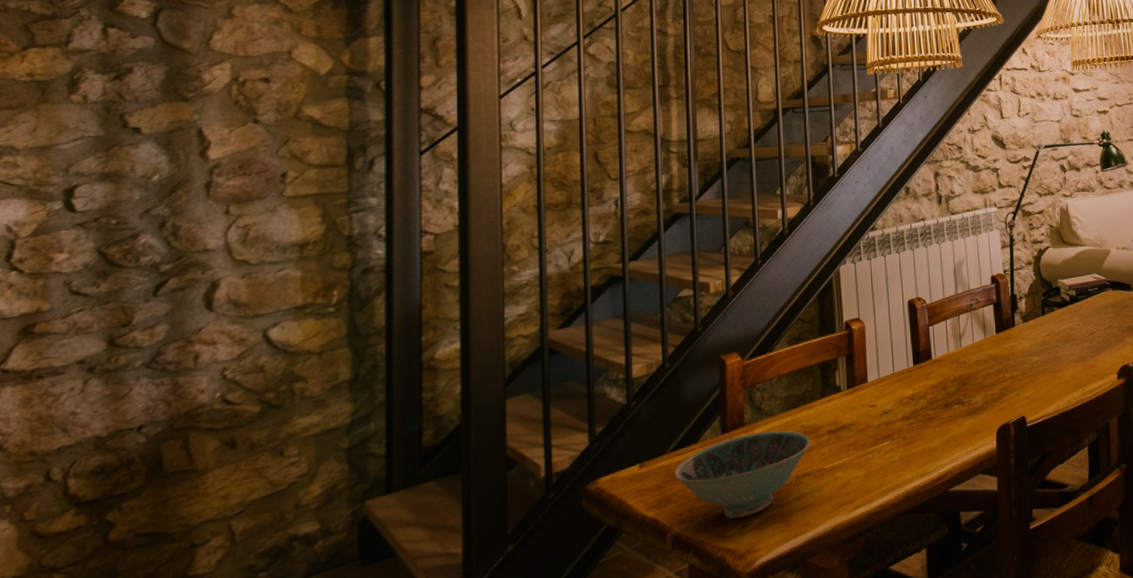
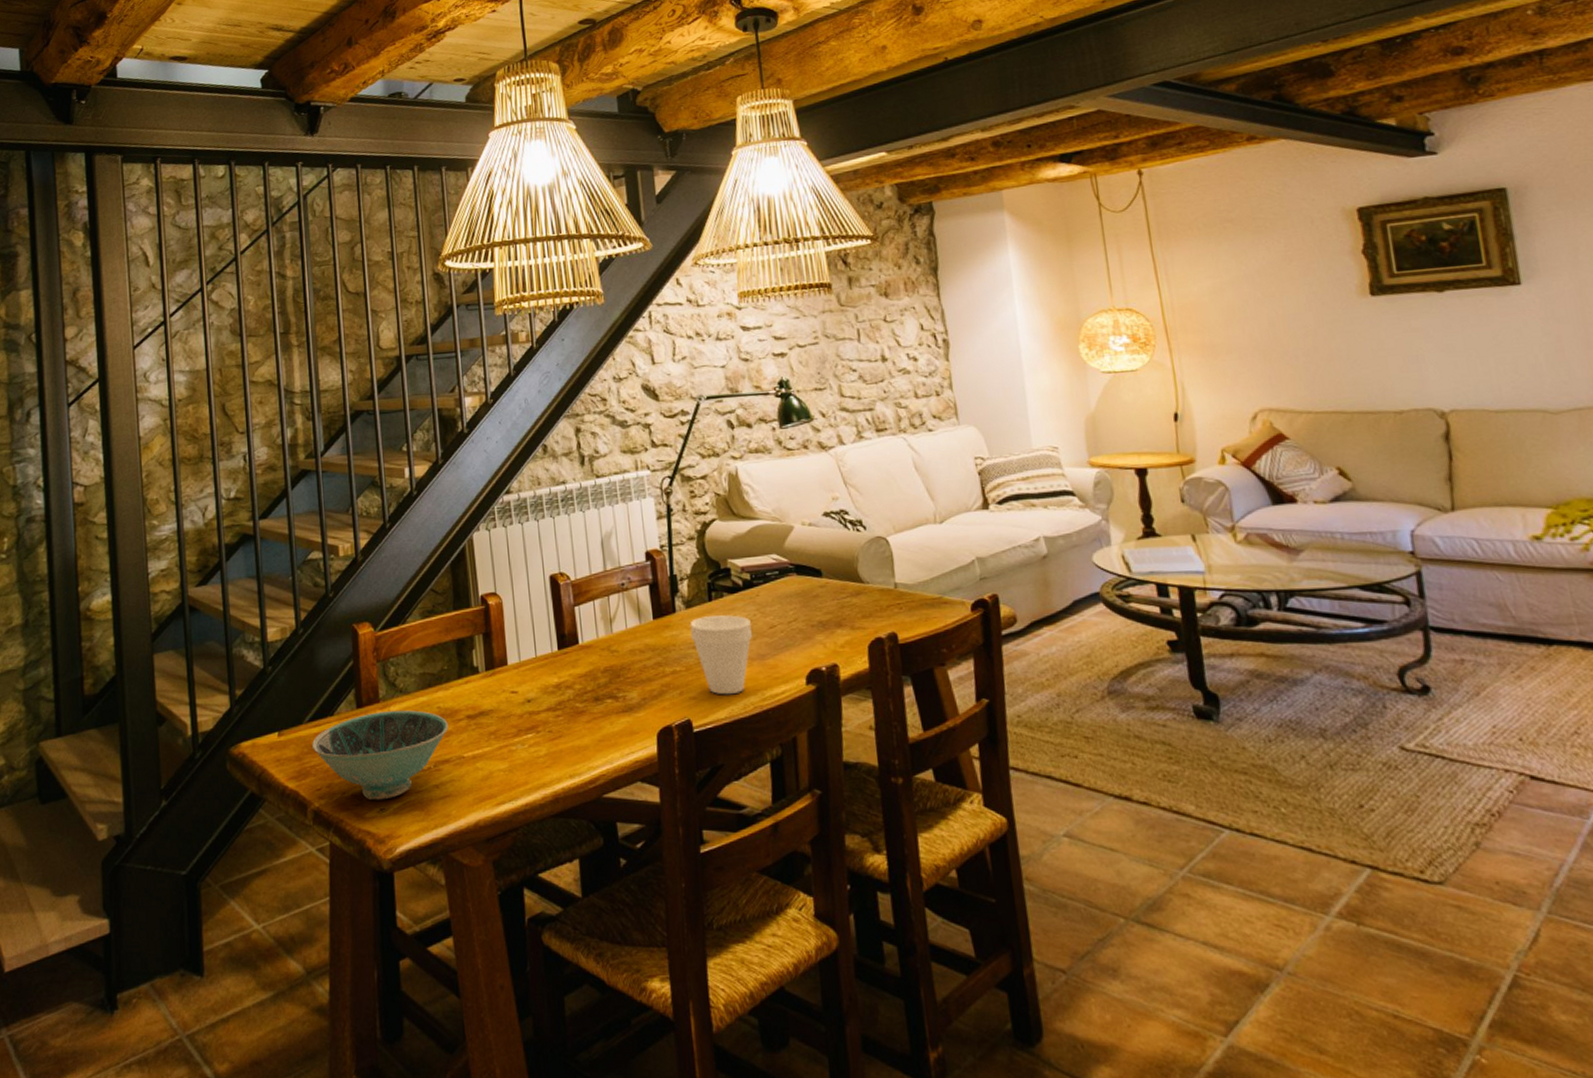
cup: none [1026,325,1077,393] -> present [690,615,753,695]

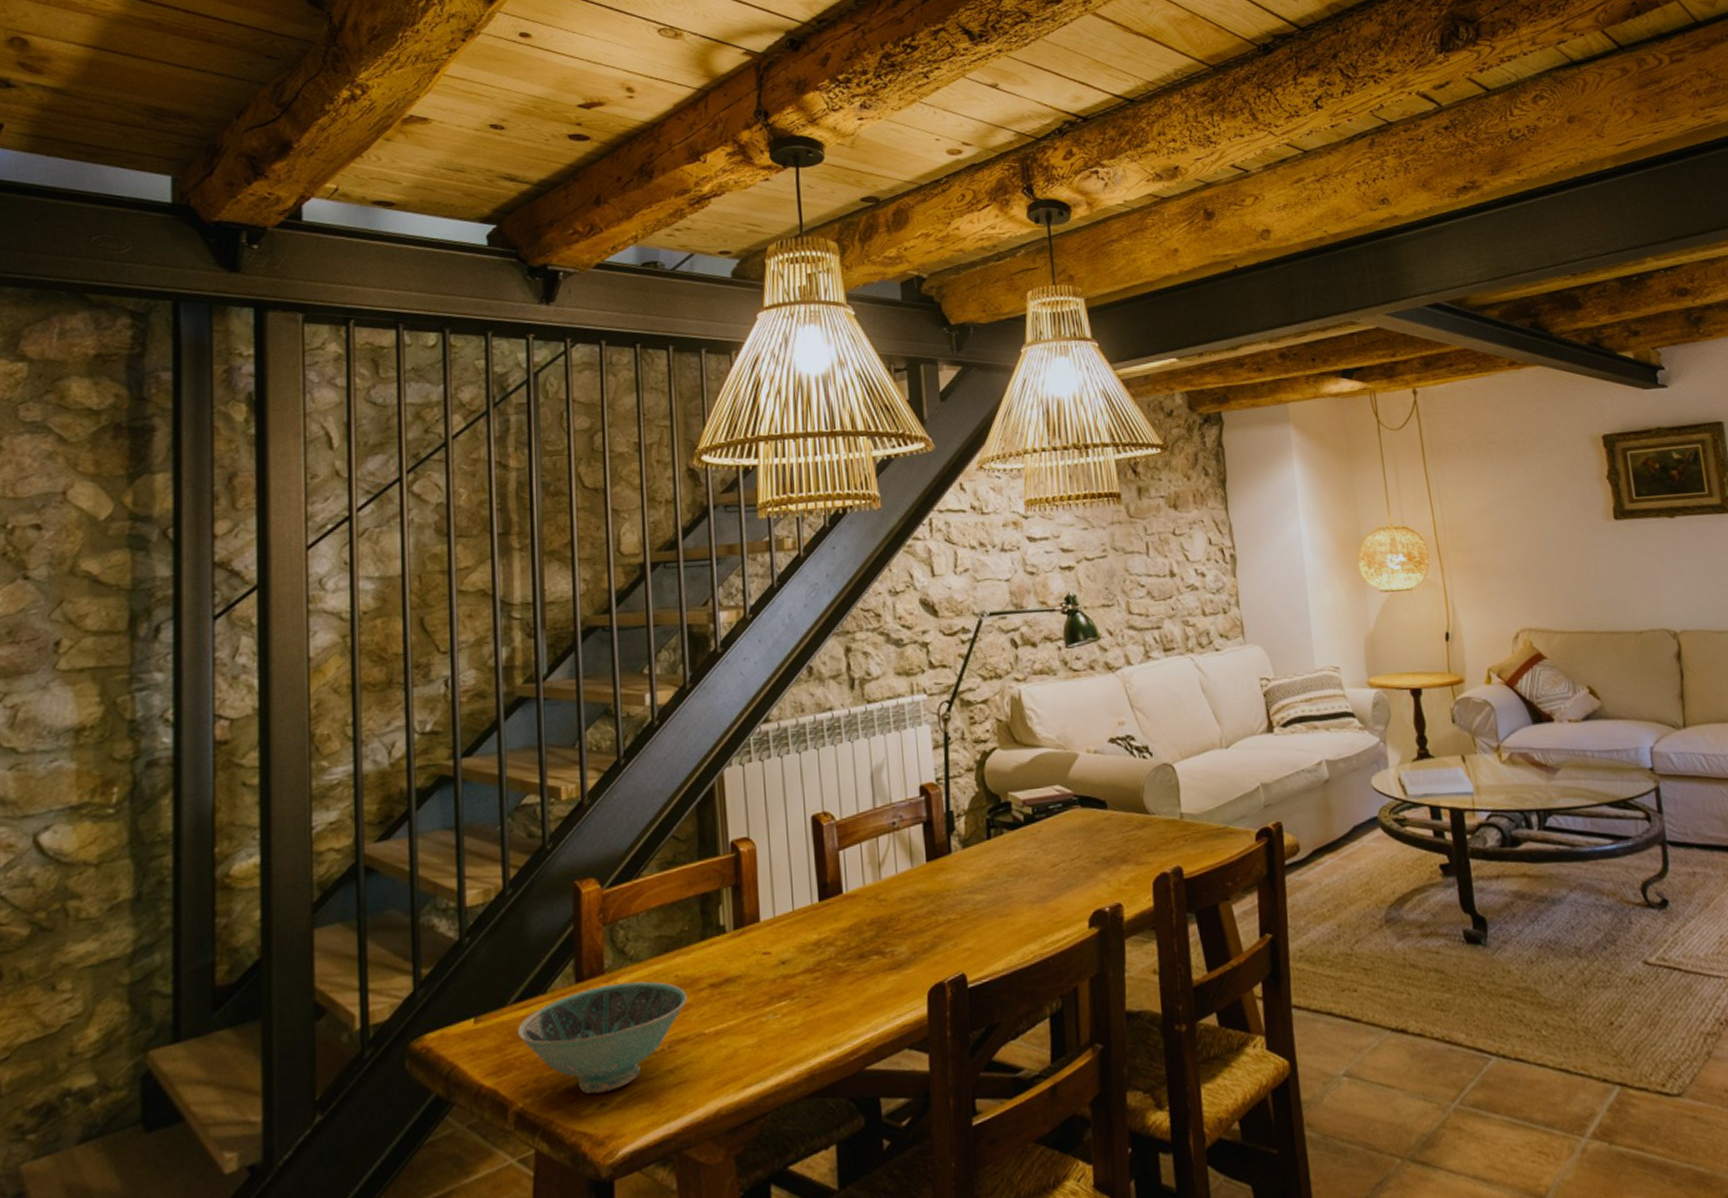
cup: present [690,615,753,695] -> none [966,854,1034,944]

